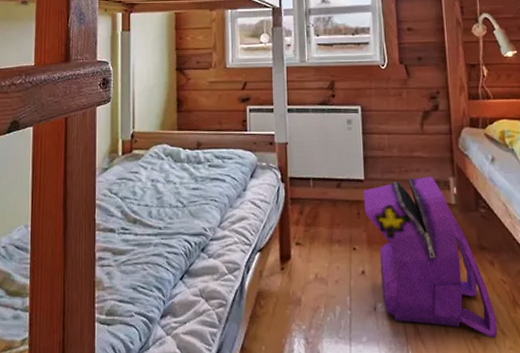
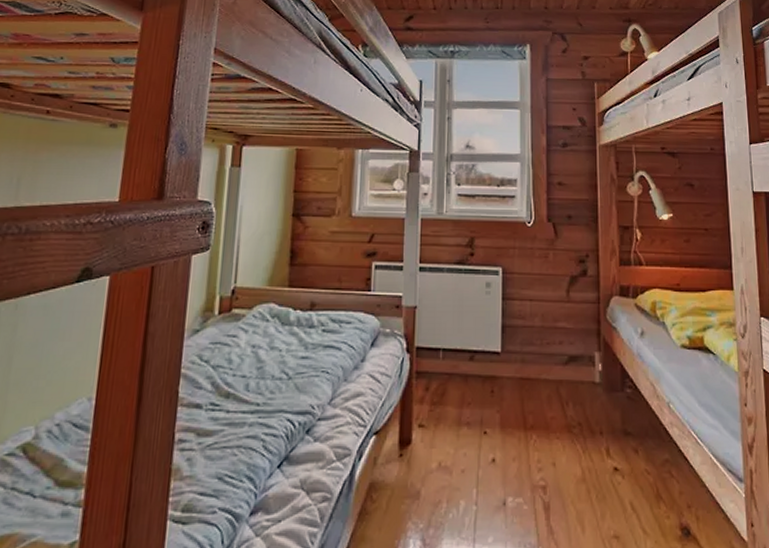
backpack: present [363,176,498,338] -> none [499,350,638,537]

